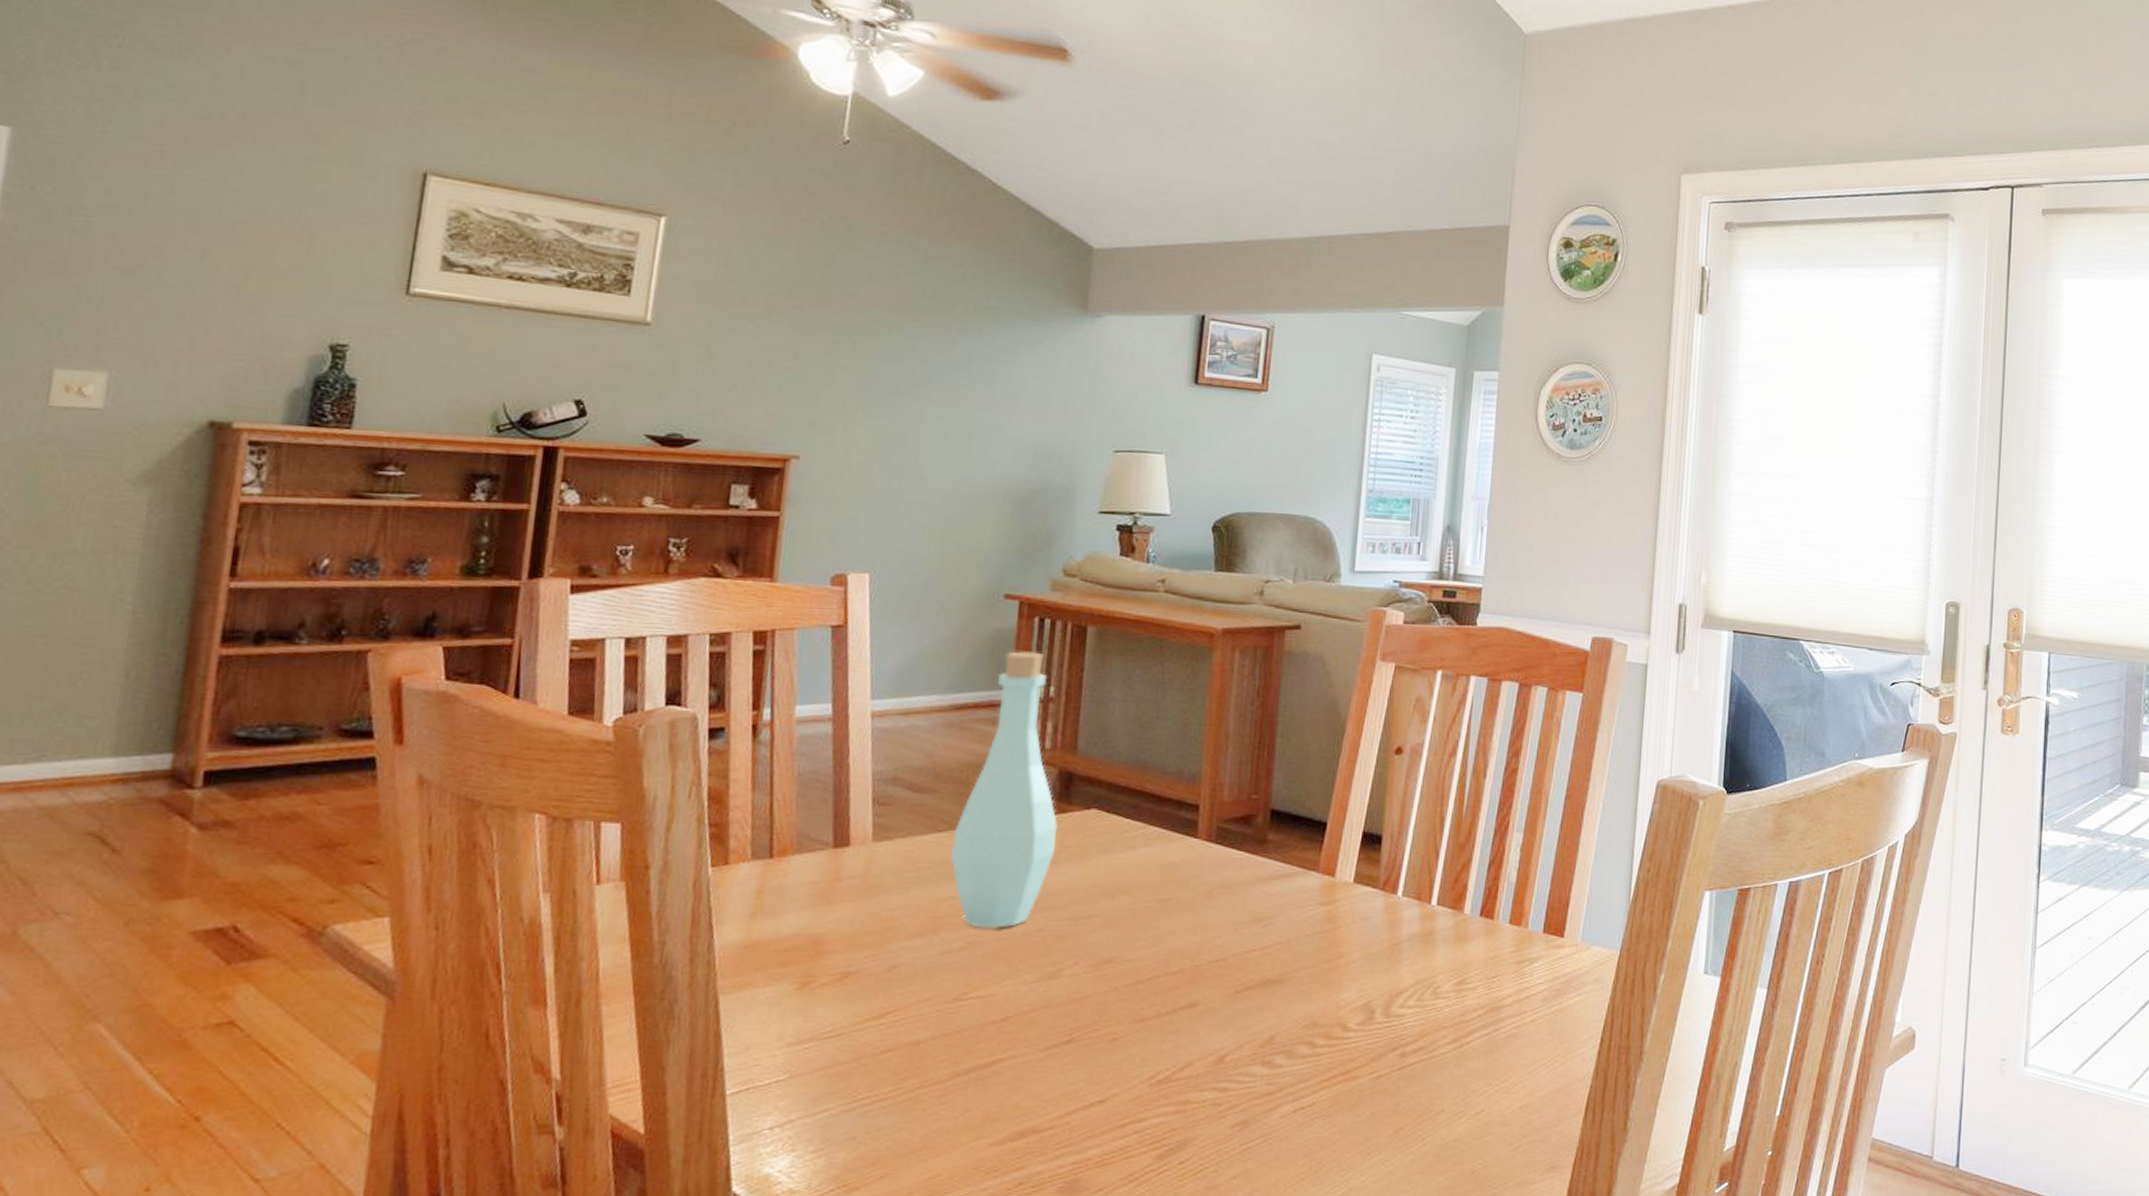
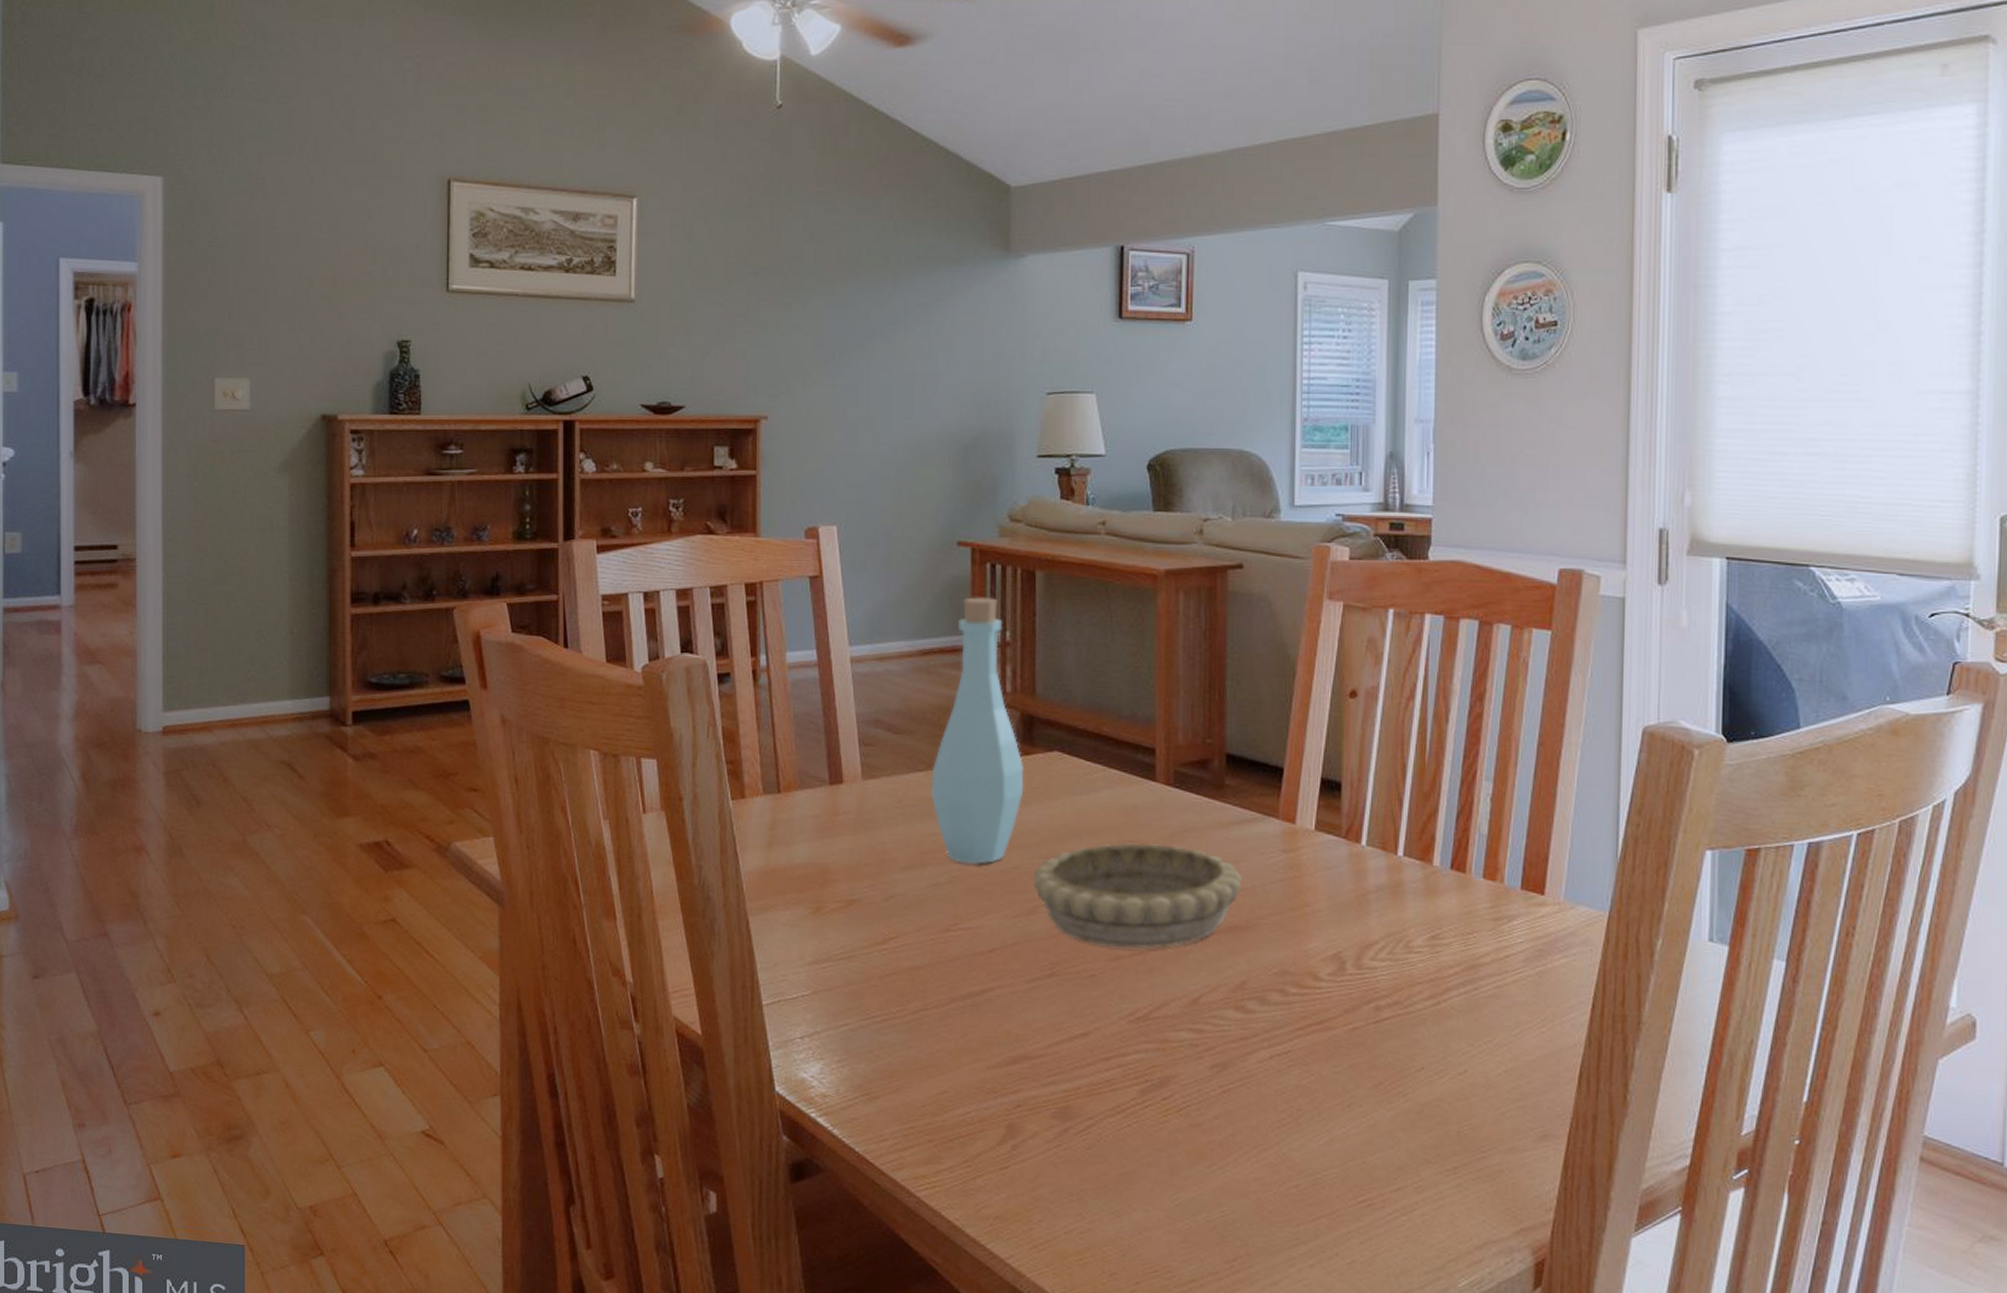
decorative bowl: none [1057,901,1278,1009] -> present [1033,843,1242,949]

